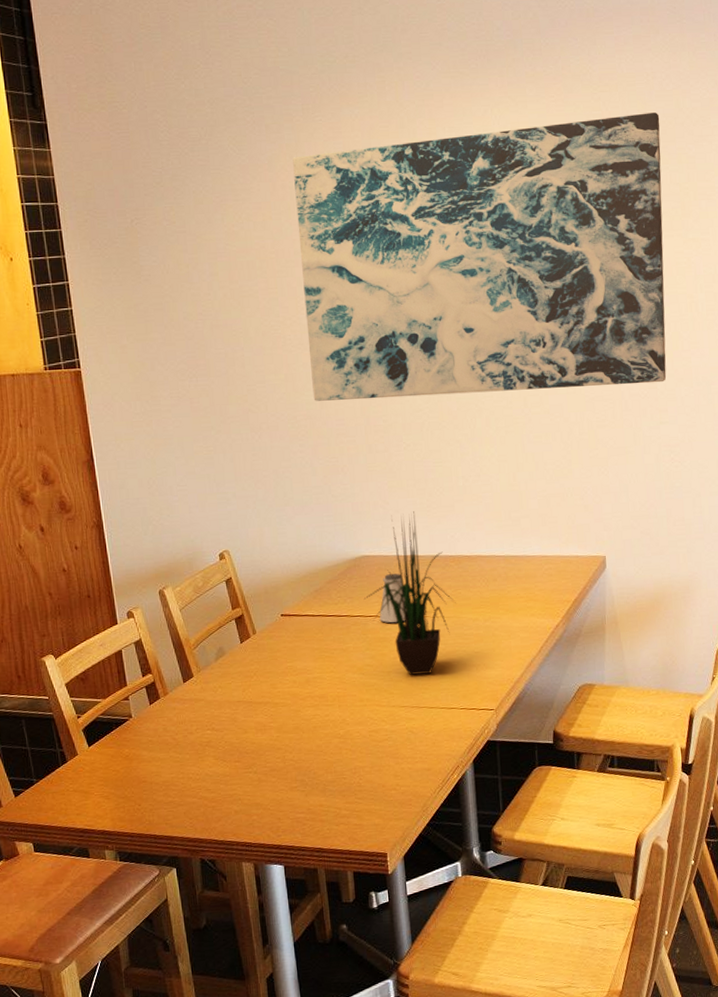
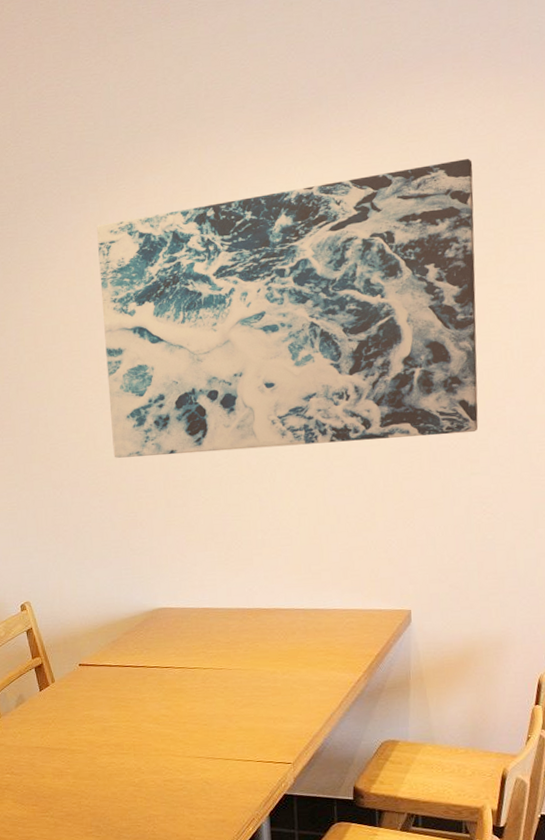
potted plant: present [363,511,456,675] -> none [160,564,253,726]
saltshaker: present [380,573,406,623] -> none [176,626,203,674]

